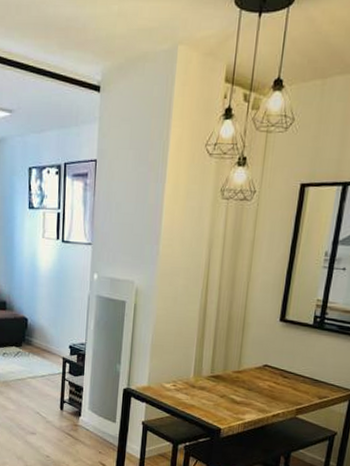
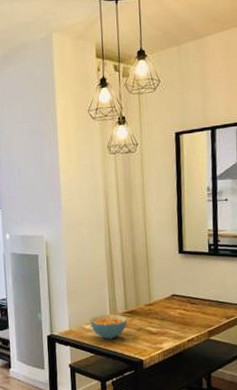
cereal bowl: none [170,375,212,402] -> present [89,314,128,339]

